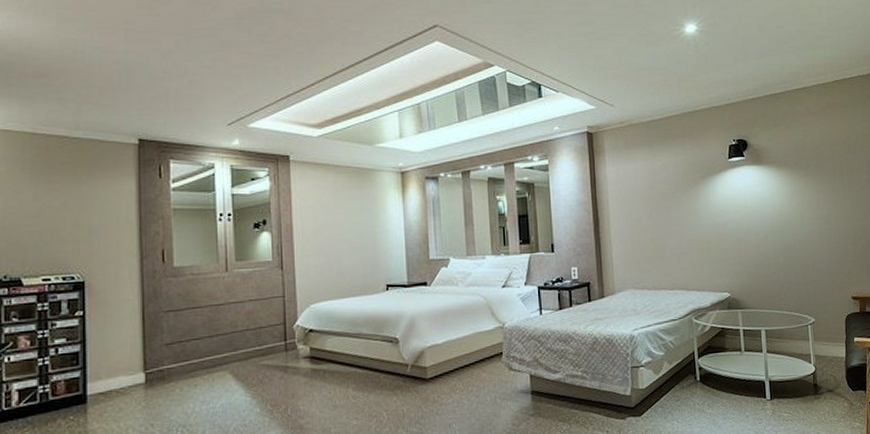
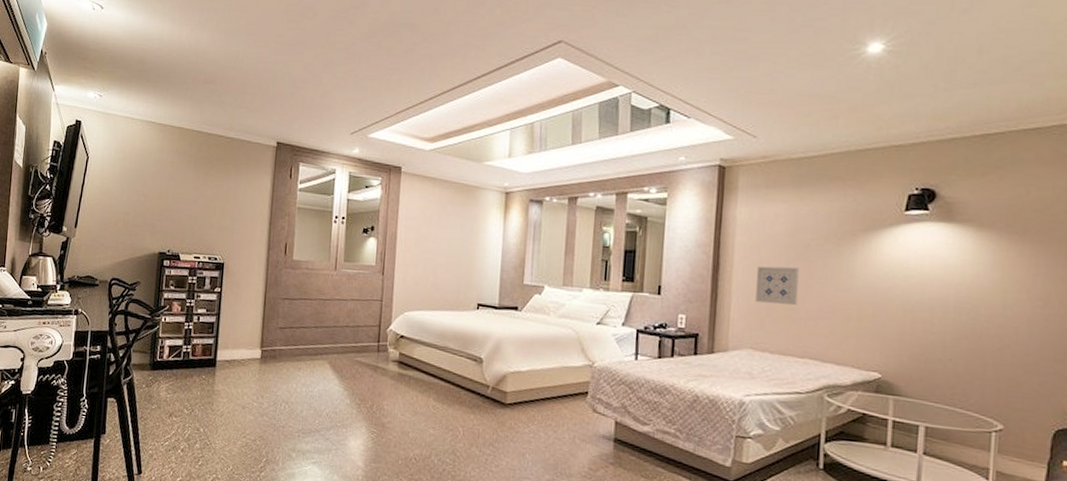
wall art: none [628,213,663,248] -> present [755,266,800,306]

